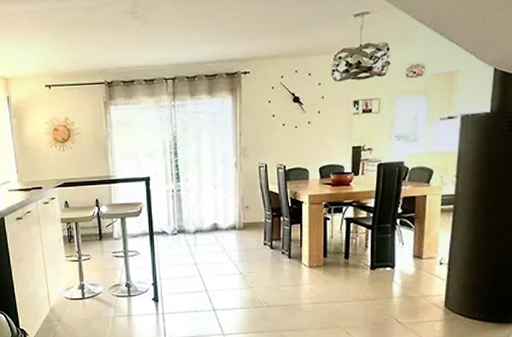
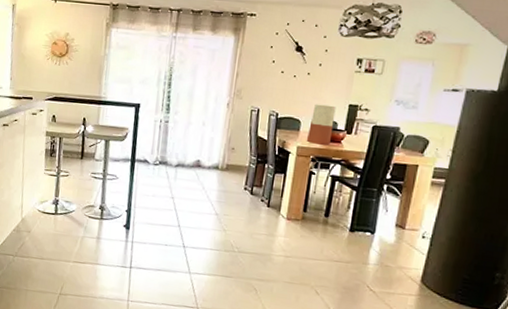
vase: none [316,150,341,190] -> present [306,104,336,145]

